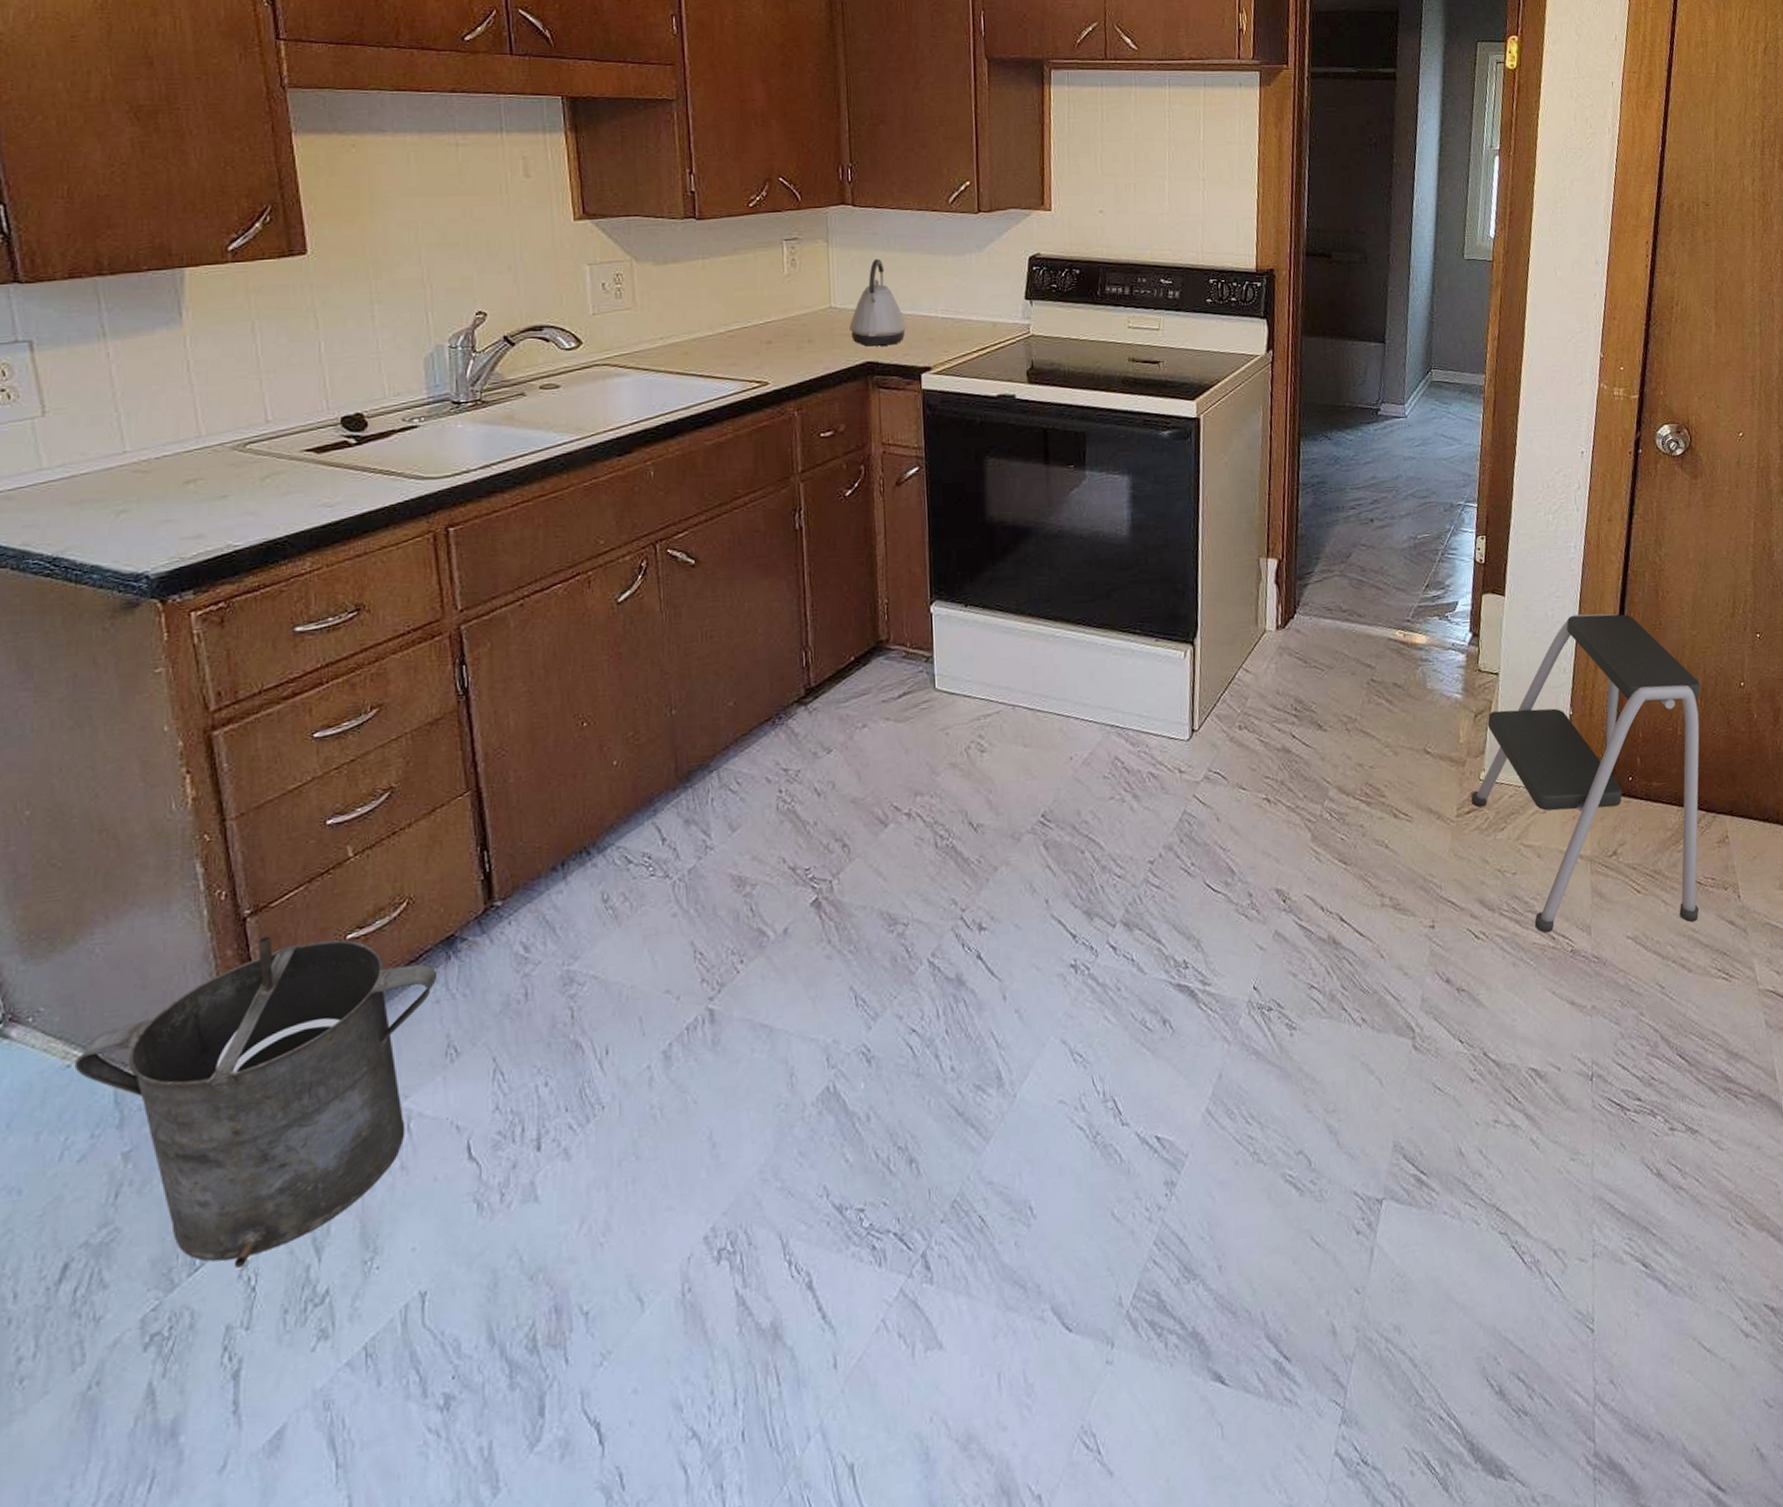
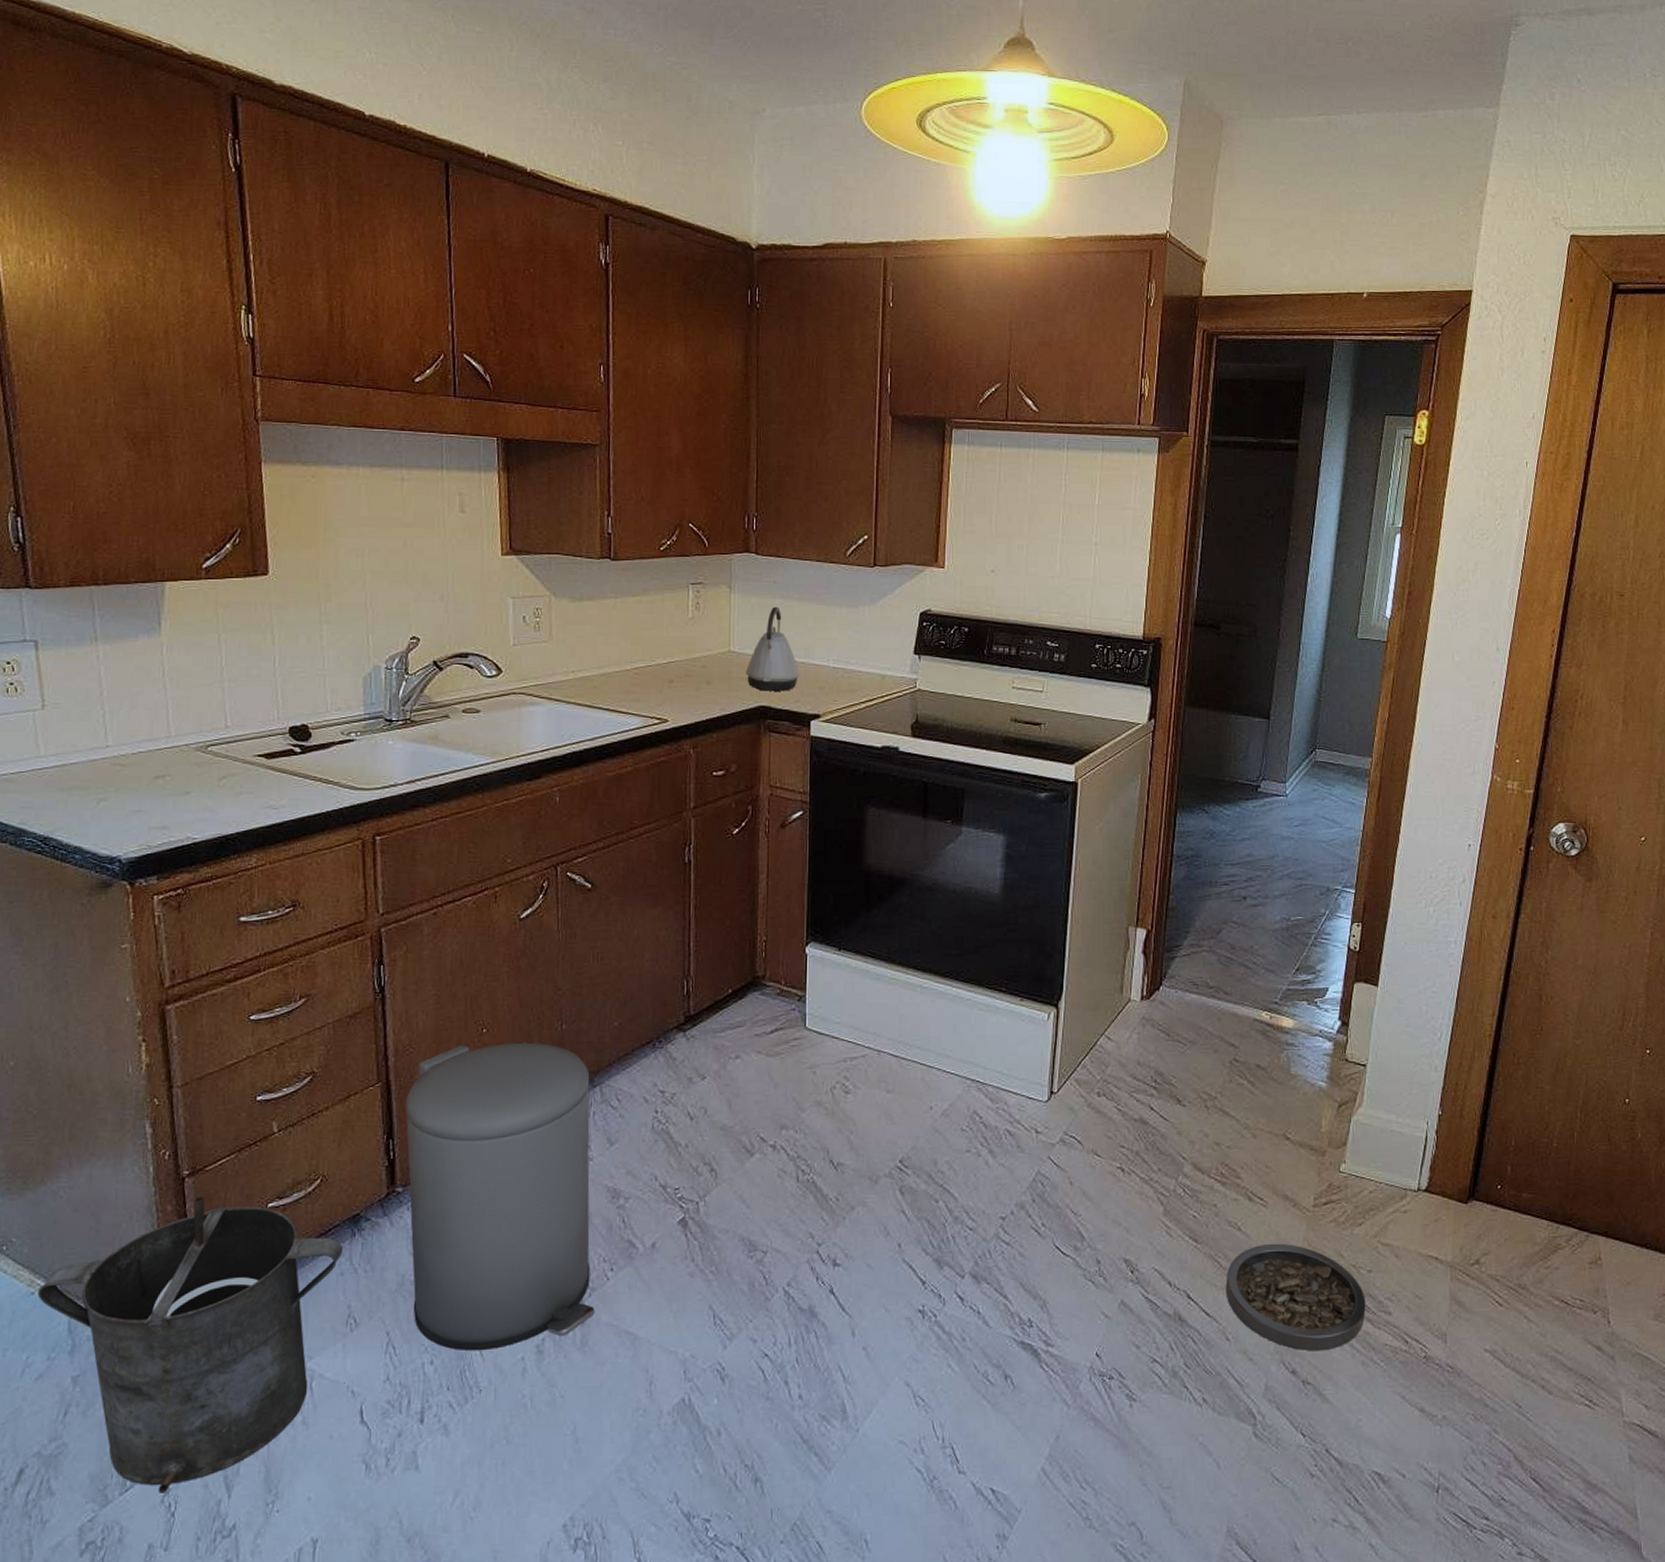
pedal bin: none [499,731,726,1068] -> present [405,1042,595,1350]
pet bowl: none [1376,856,1513,959] -> present [1225,1243,1366,1351]
step stool: present [1471,613,1701,933] -> none [1329,1011,1581,1343]

